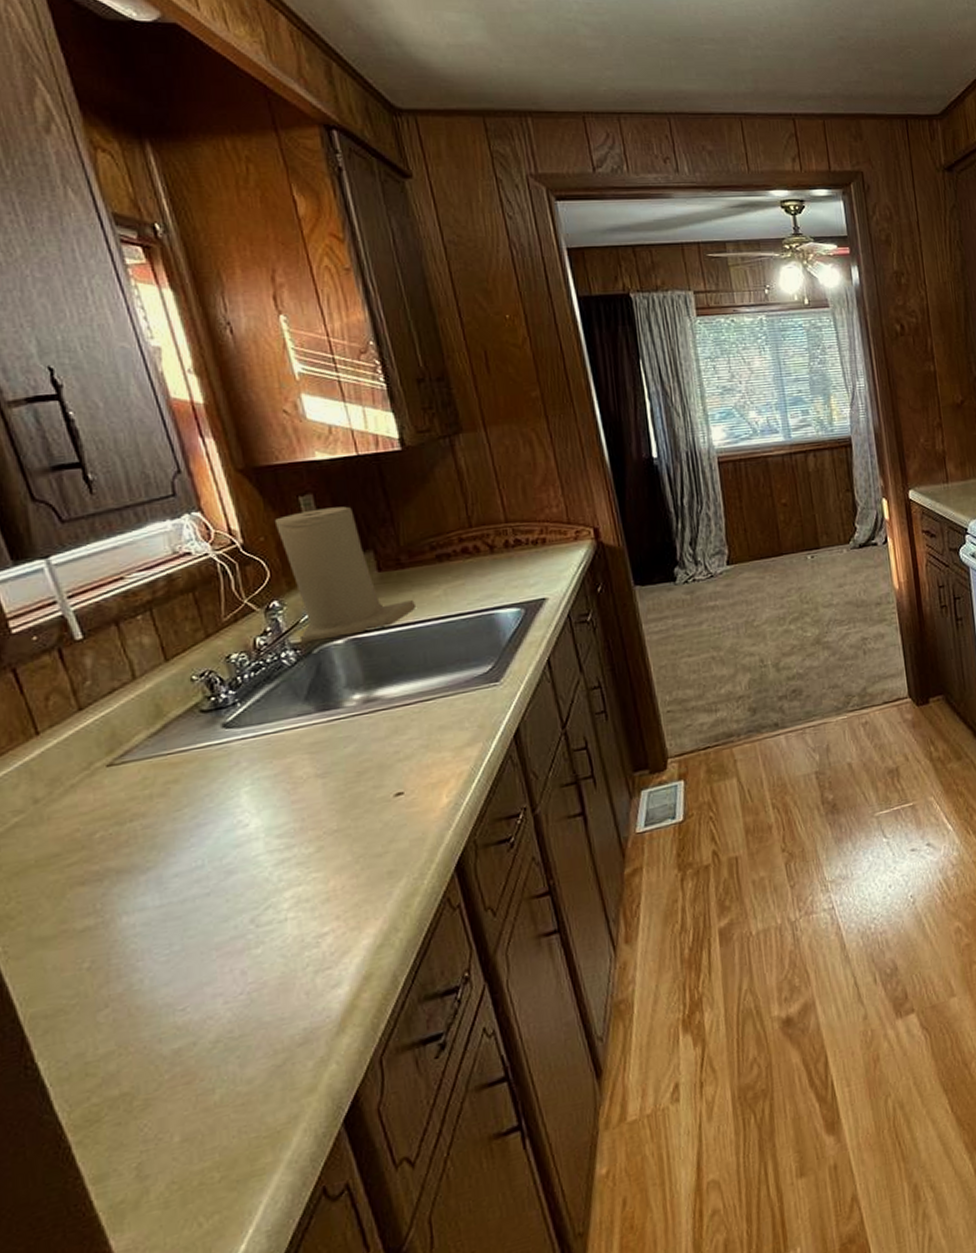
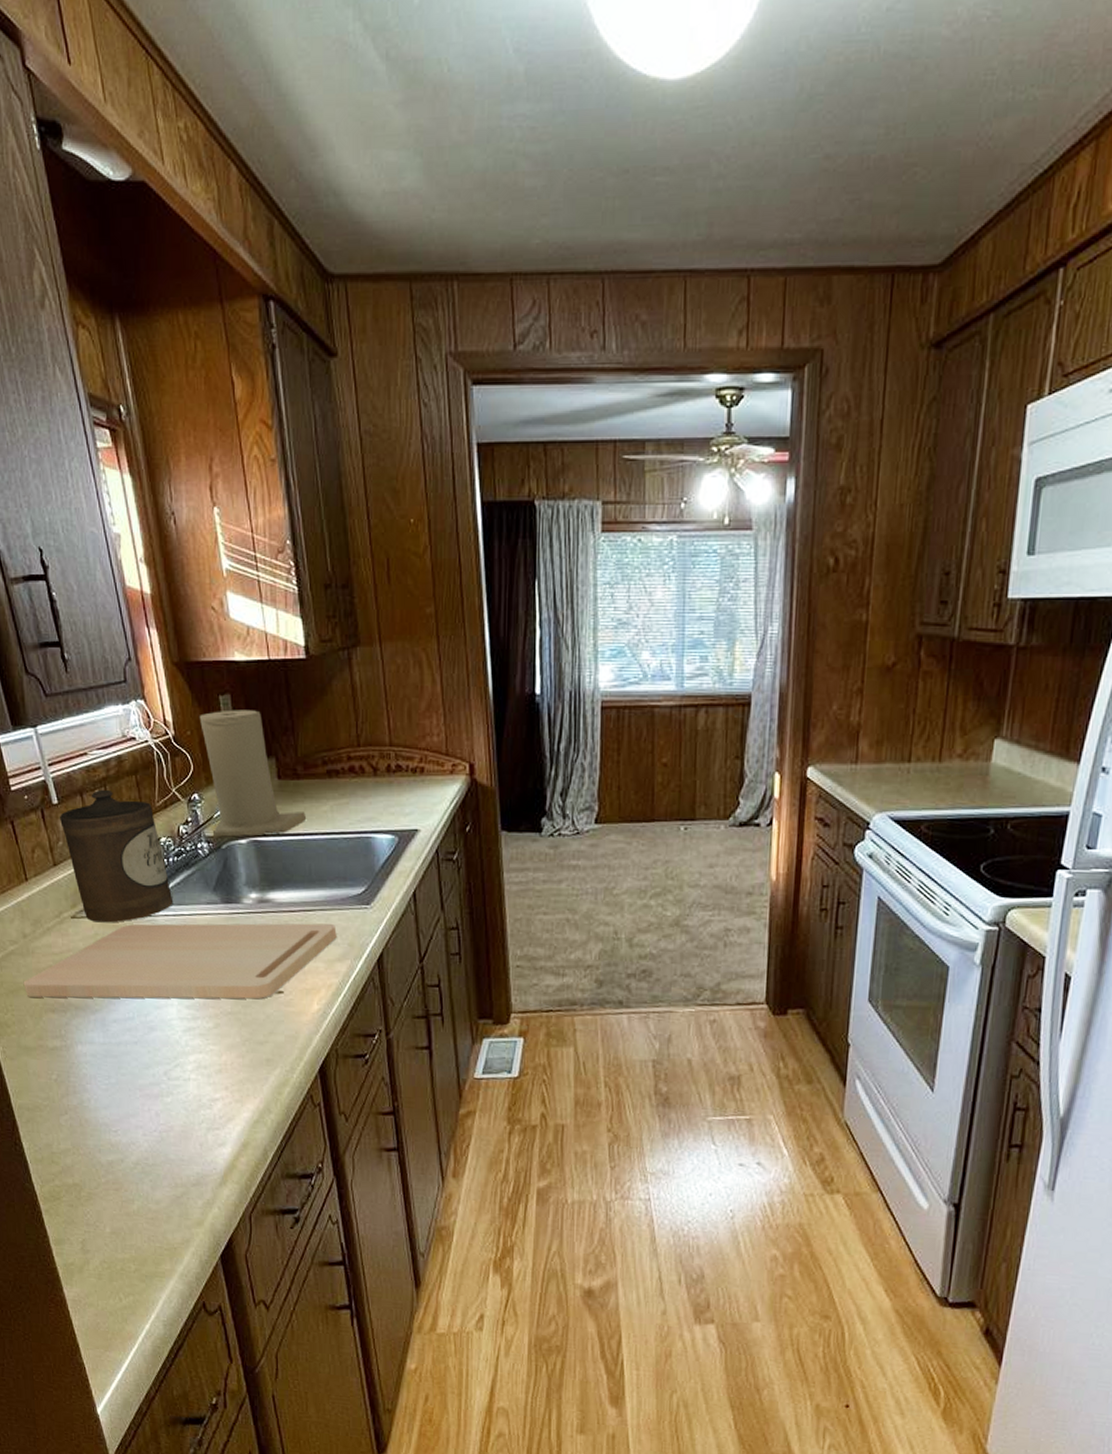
cutting board: none [34,708,464,874] -> present [23,923,337,1000]
canister: none [86,613,252,765] -> present [60,789,174,923]

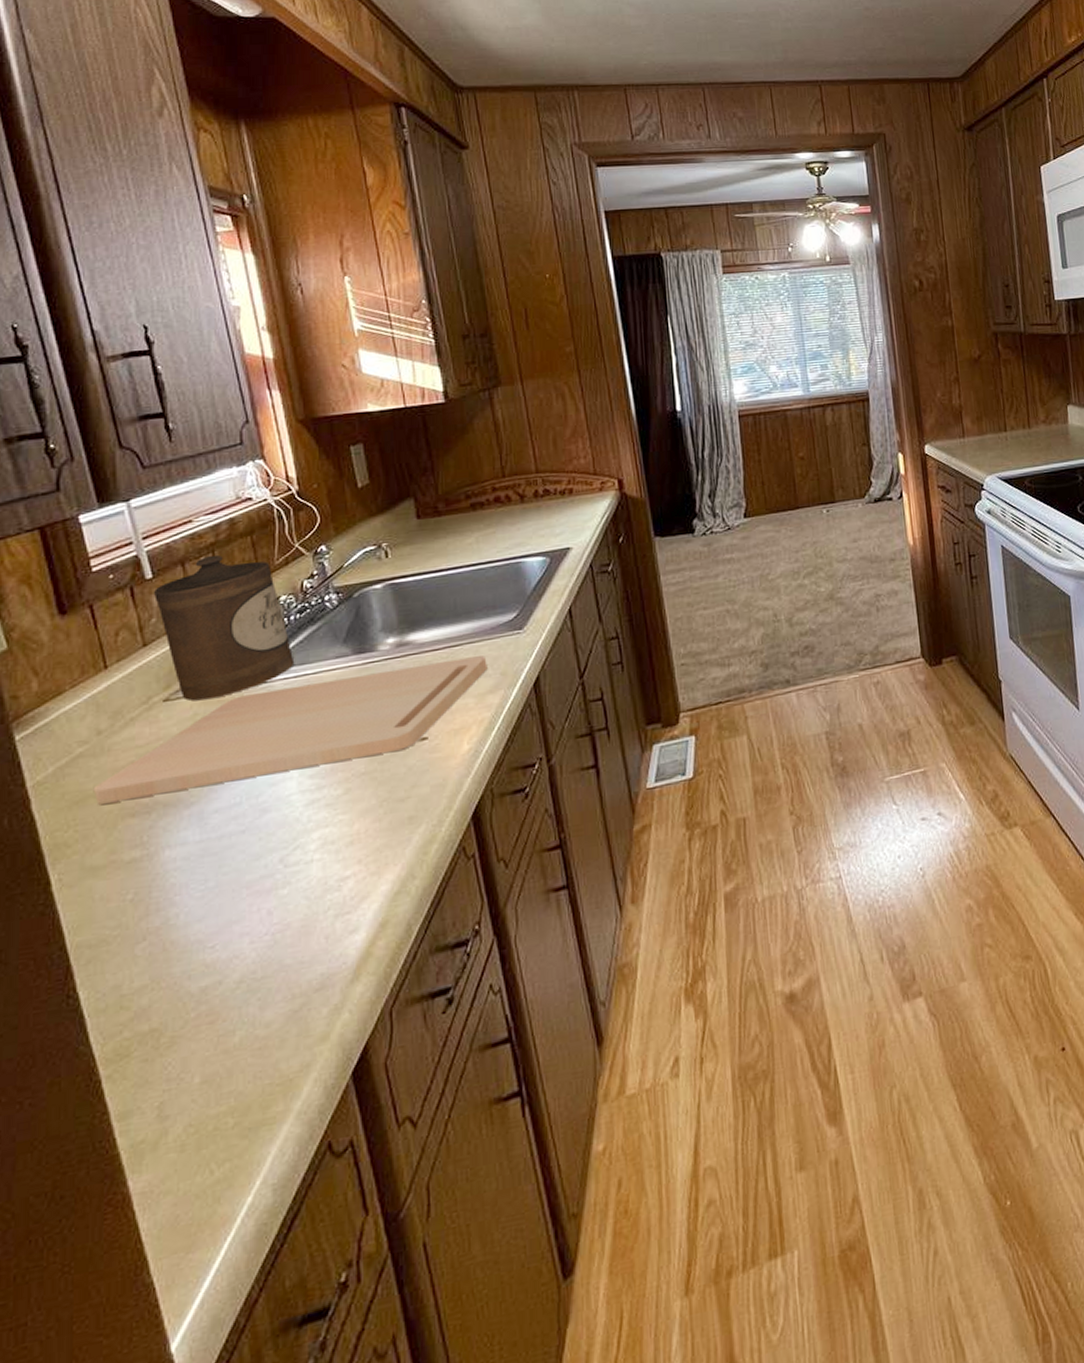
paper towel: present [200,709,306,840] -> none [328,455,449,589]

